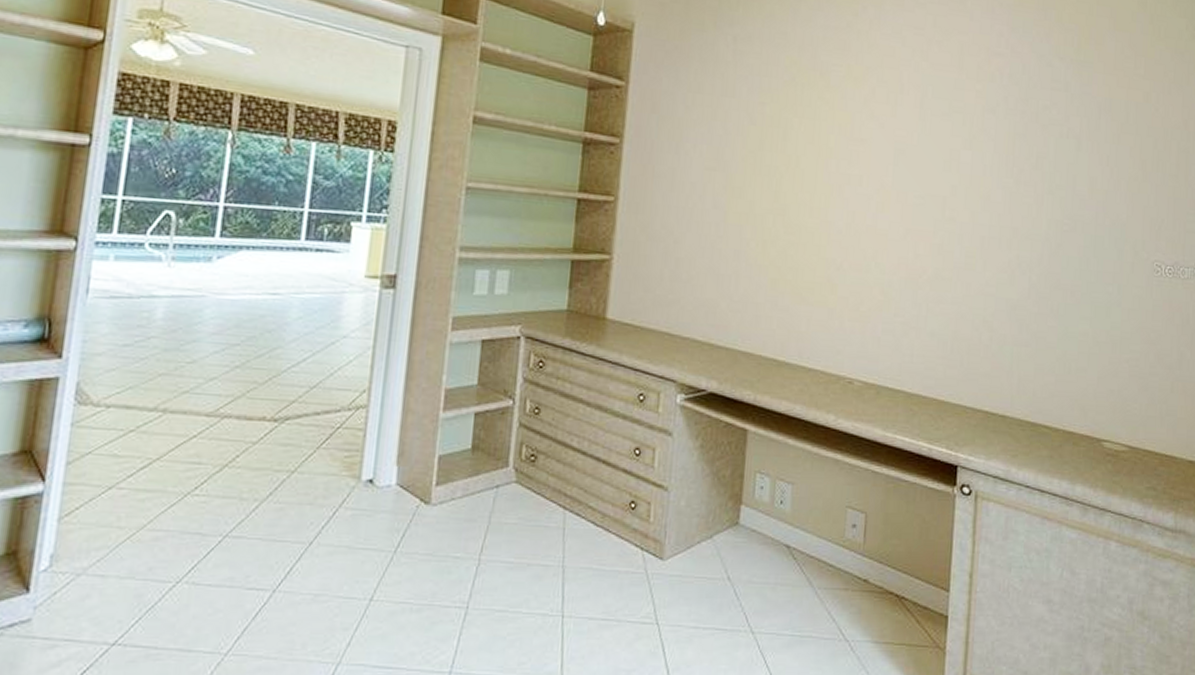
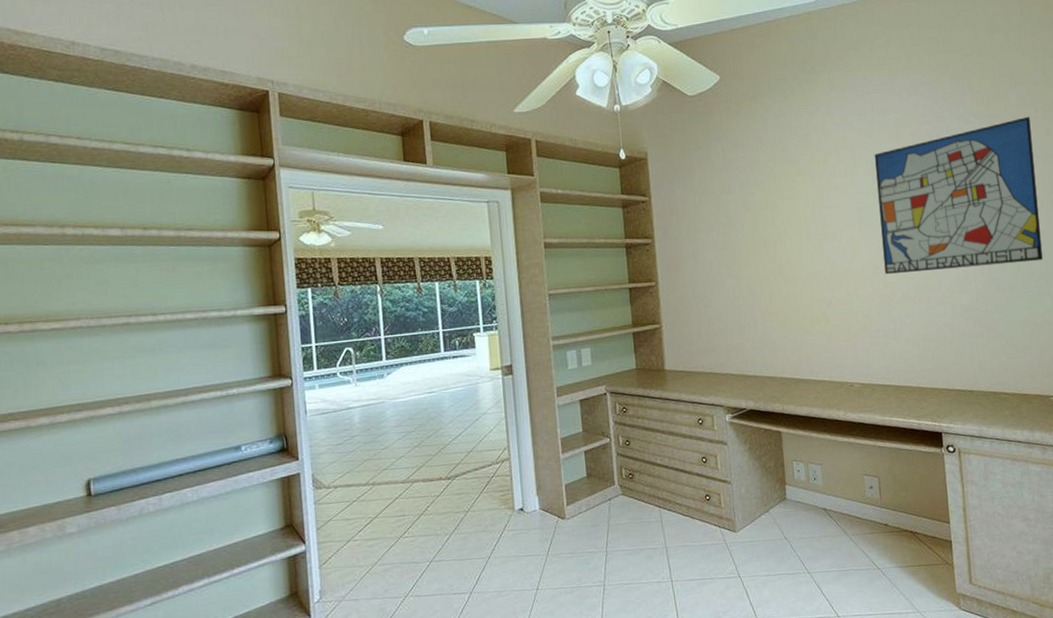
wall art: none [917,72,1127,260] -> present [874,116,1044,274]

